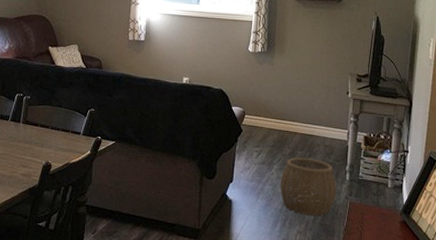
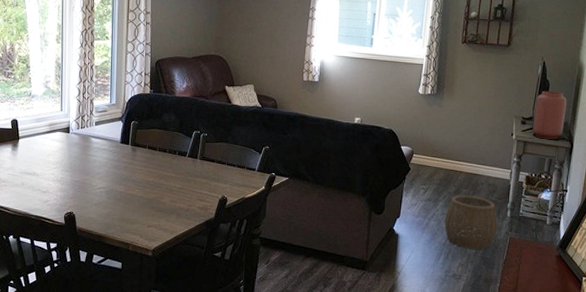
vase: none [369,46,403,97] -> present [533,90,566,139]

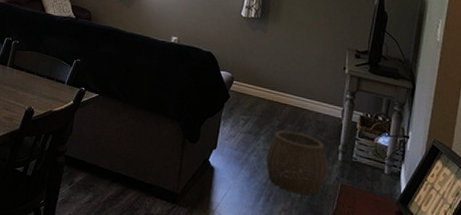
vase: present [533,90,566,139] -> none [368,23,407,78]

